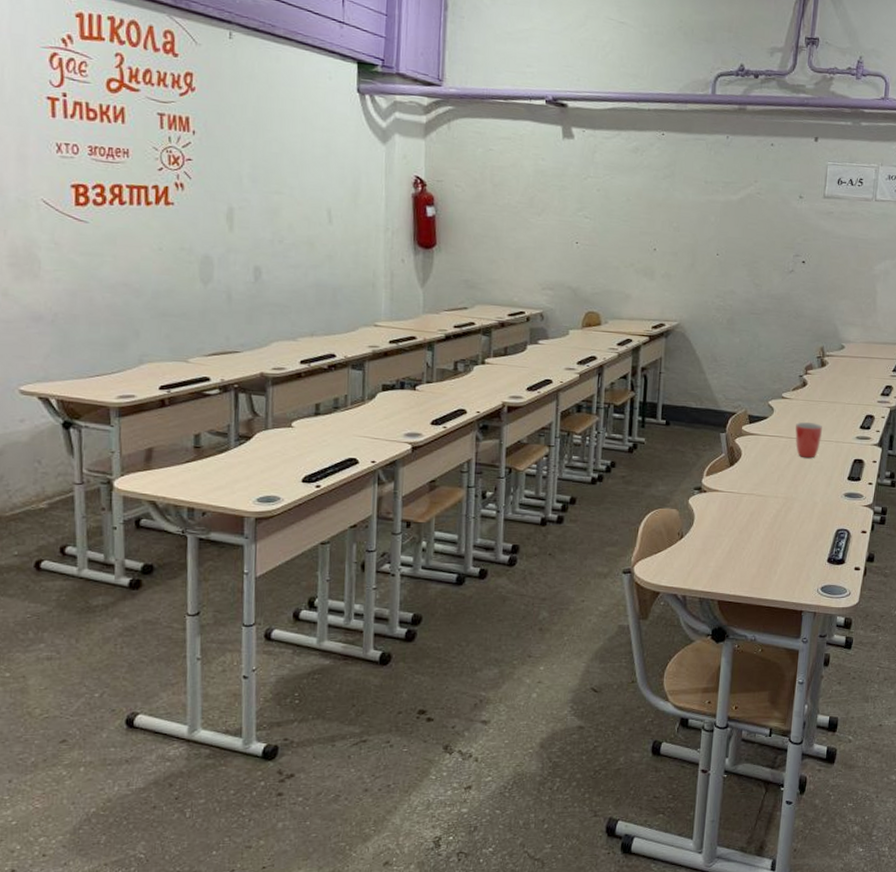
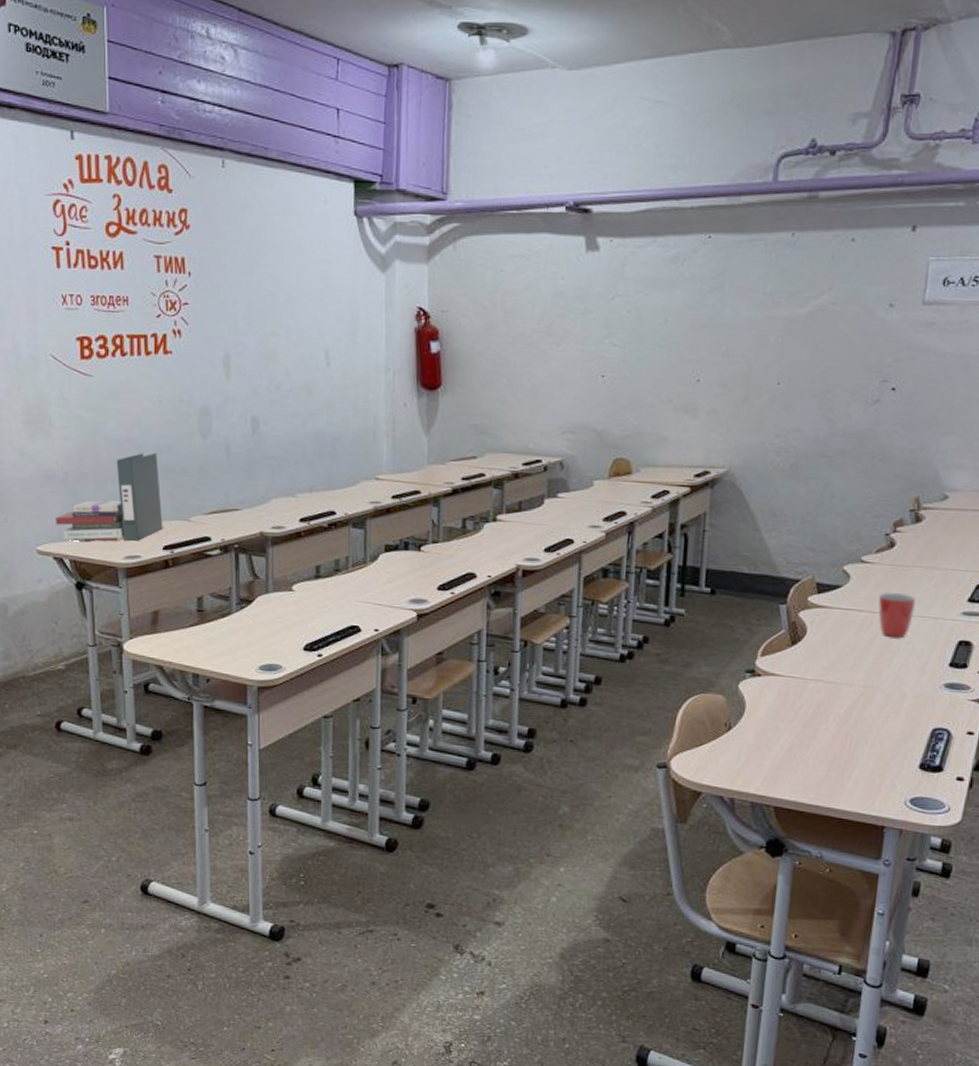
books: none [42,341,119,382] -> present [56,499,125,542]
binder: none [111,297,160,382] -> present [116,452,163,542]

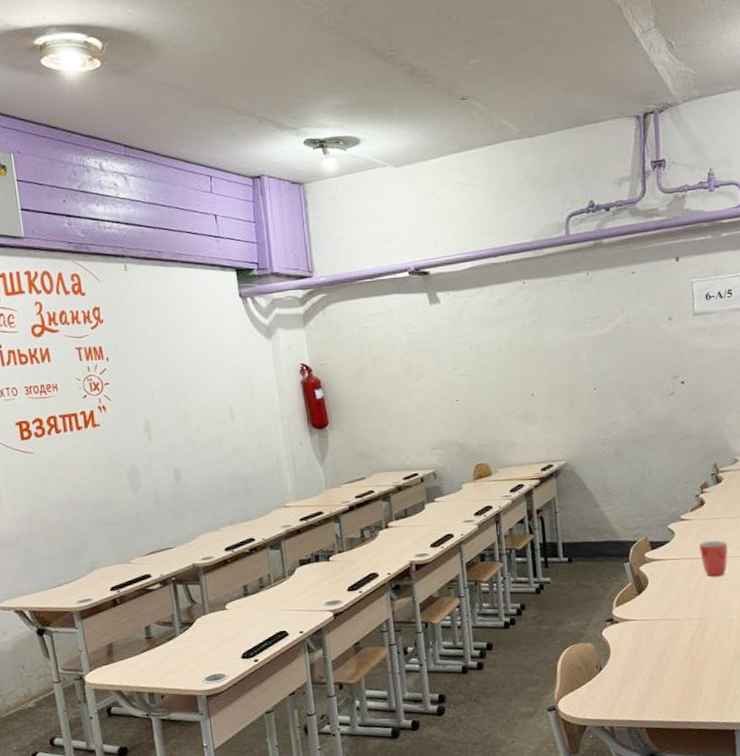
books: present [56,499,125,542] -> none [13,554,76,595]
binder: present [116,452,163,542] -> none [61,510,109,589]

